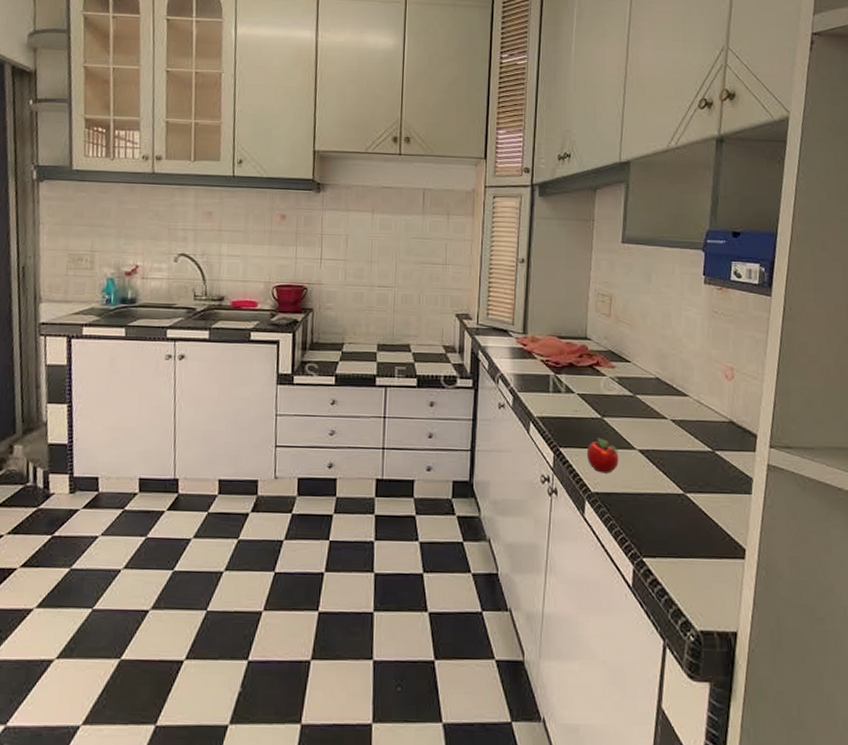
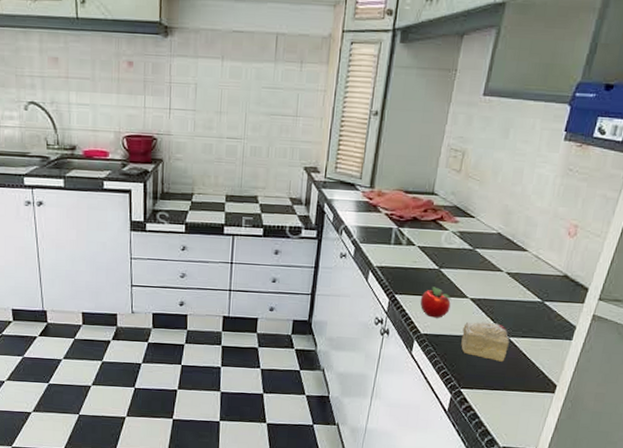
cake slice: none [635,475,687,523] -> present [461,321,510,362]

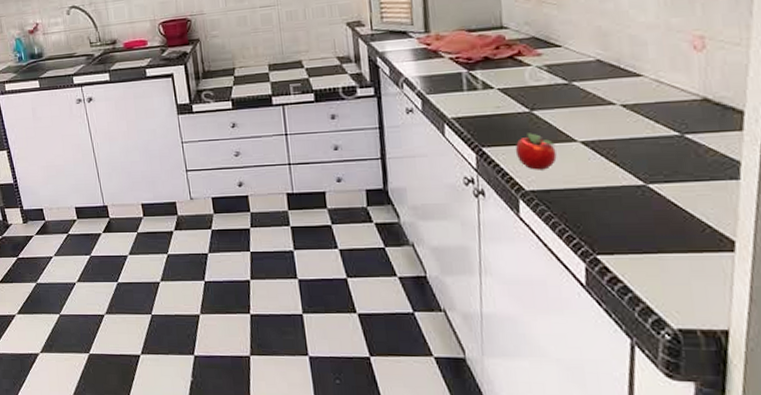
cake slice: present [461,321,510,362] -> none [580,167,650,216]

